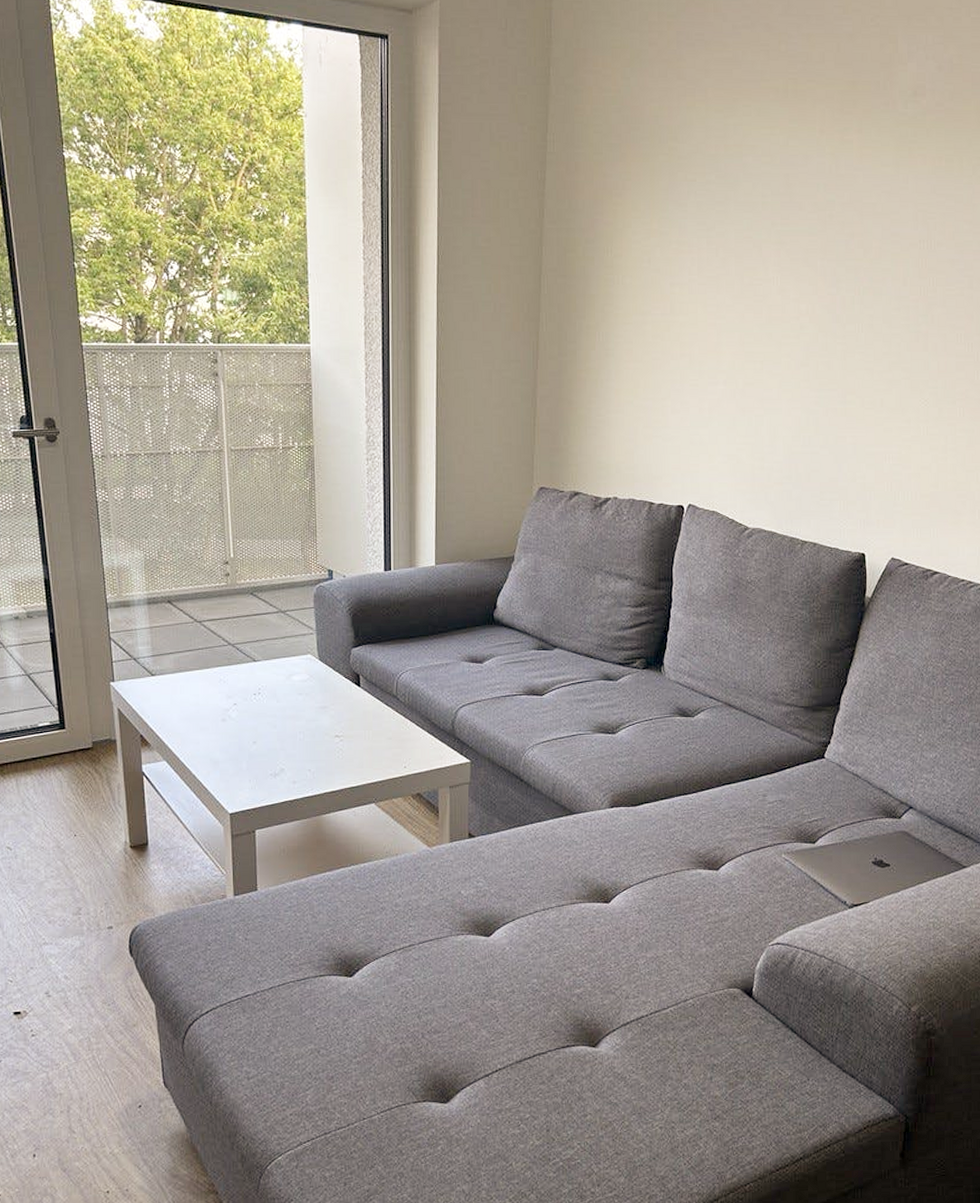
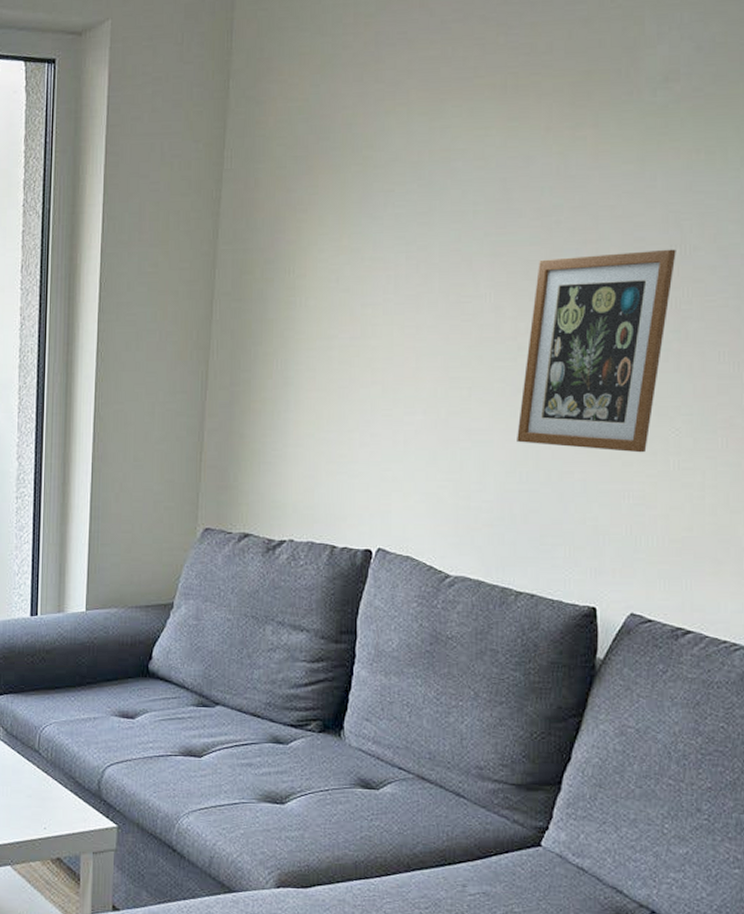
picture frame: none [800,243,924,420] -> present [517,249,676,453]

